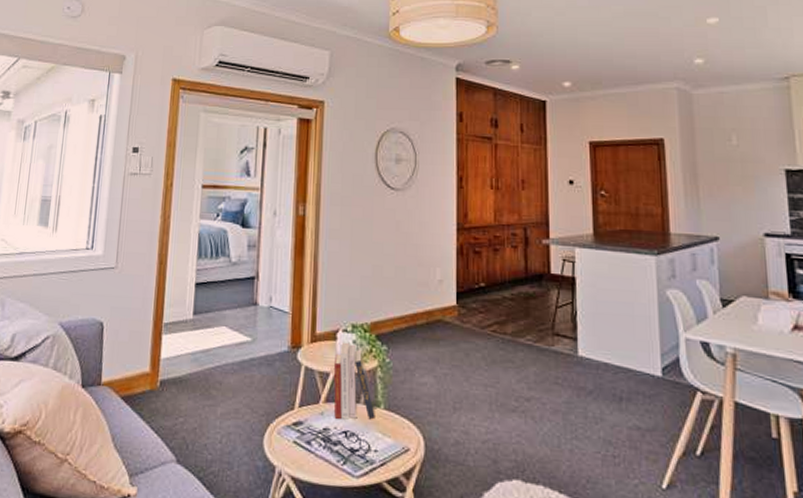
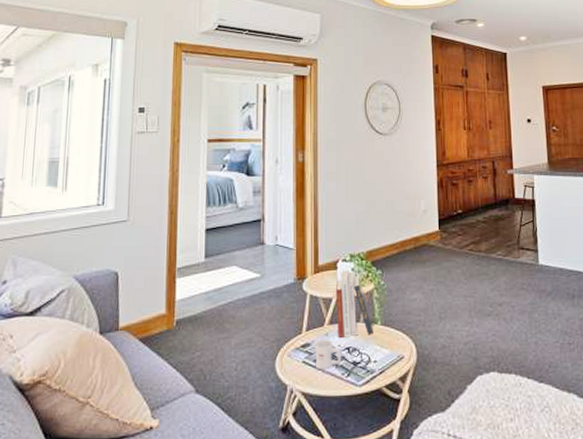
mug: none [306,418,338,455] -> present [314,339,342,370]

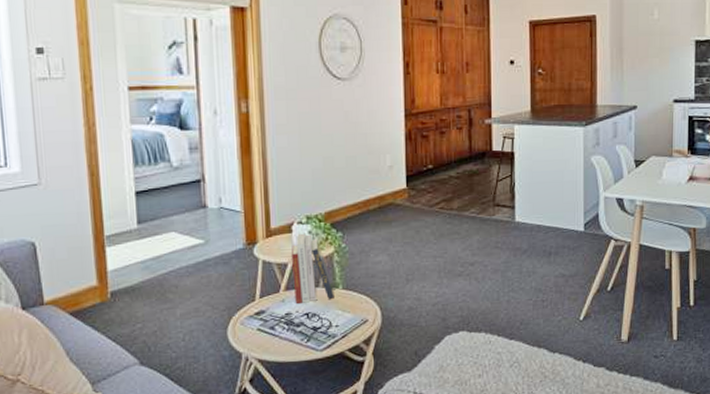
mug: present [314,339,342,370] -> none [269,305,301,337]

